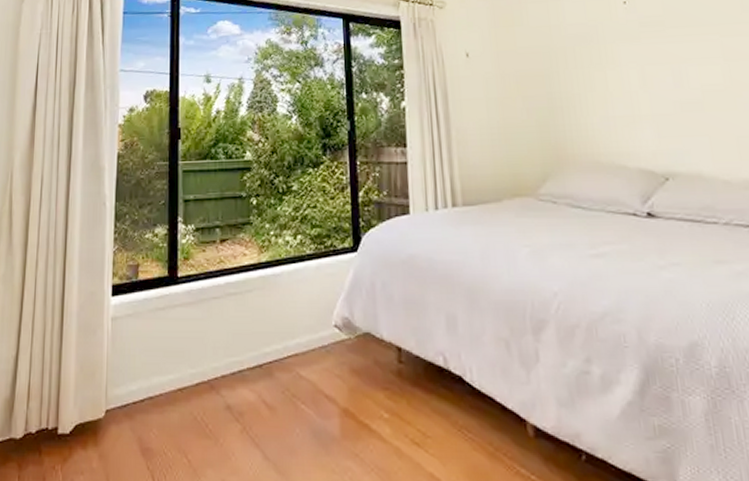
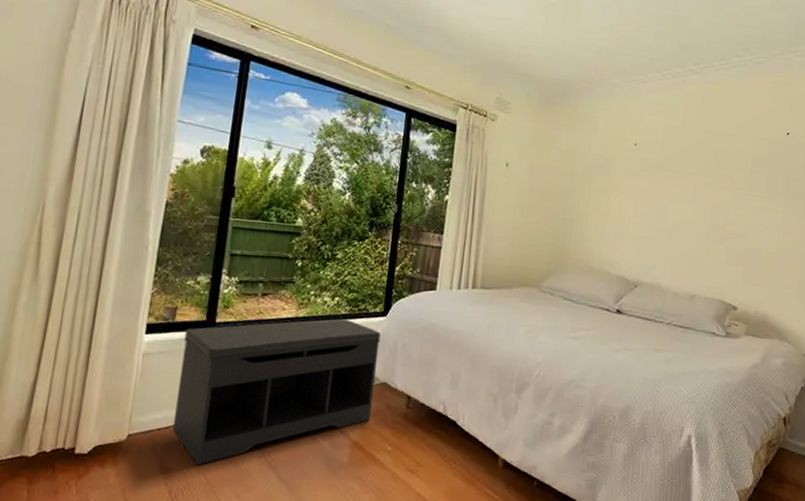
bench: none [147,259,358,444] -> present [172,318,381,466]

